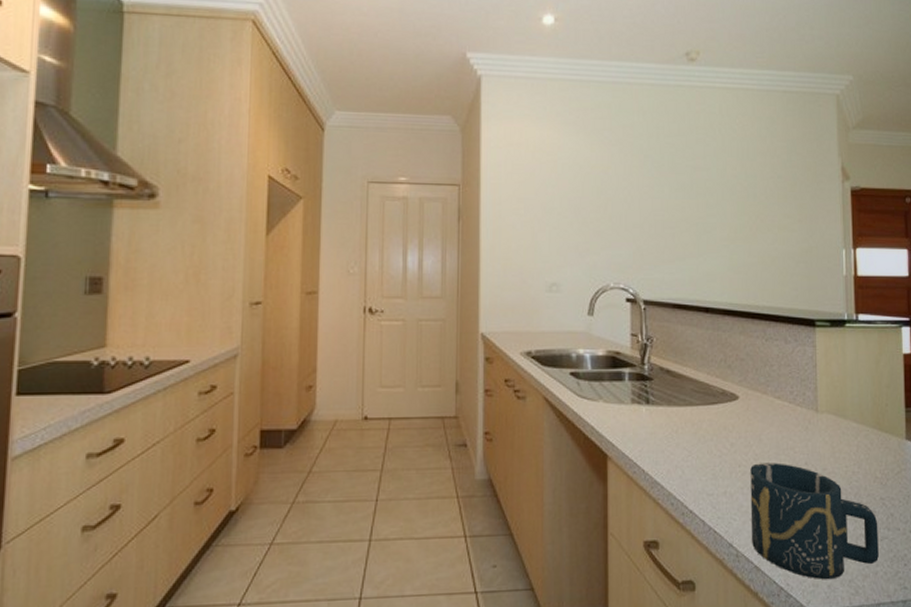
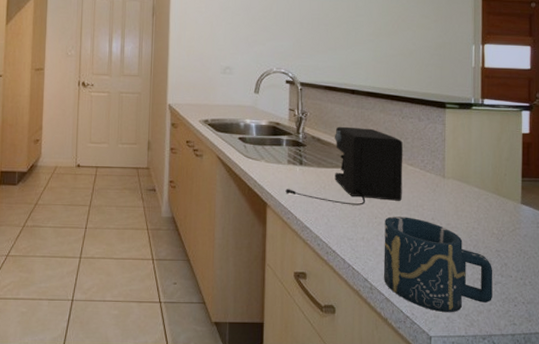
coffee maker: none [630,353,769,452] -> present [285,126,403,205]

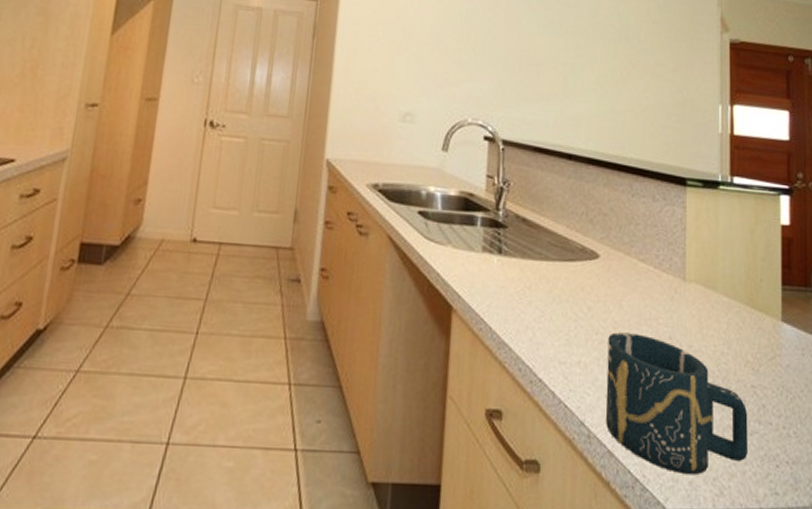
coffee maker: present [285,126,403,205] -> none [478,202,633,315]

